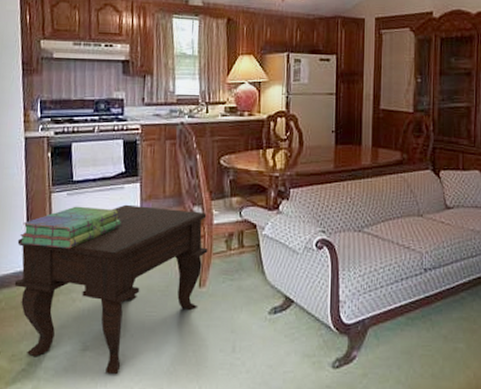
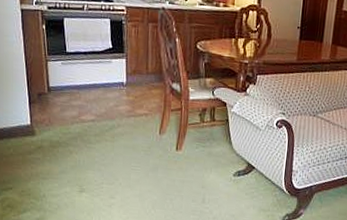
side table: present [14,204,208,374] -> none [20,76,184,212]
stack of books: present [19,206,121,249] -> none [21,74,110,110]

